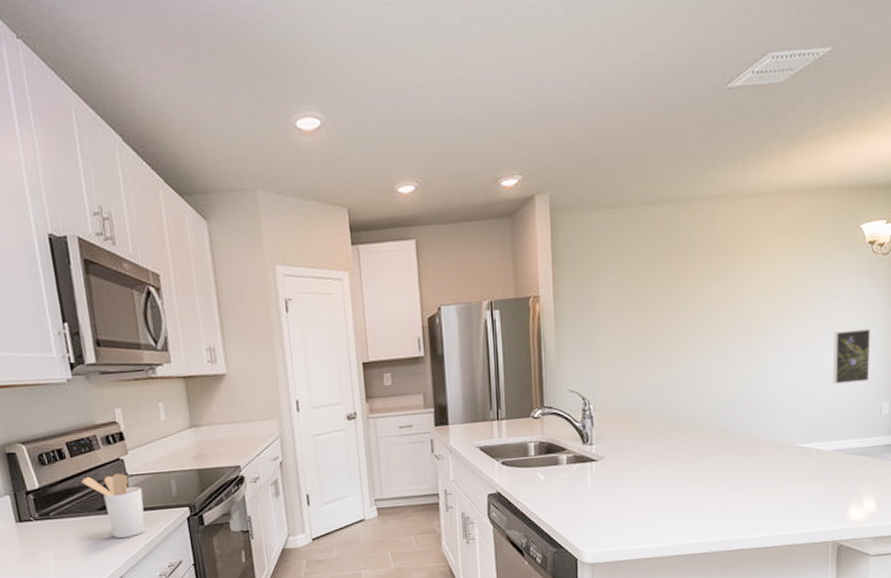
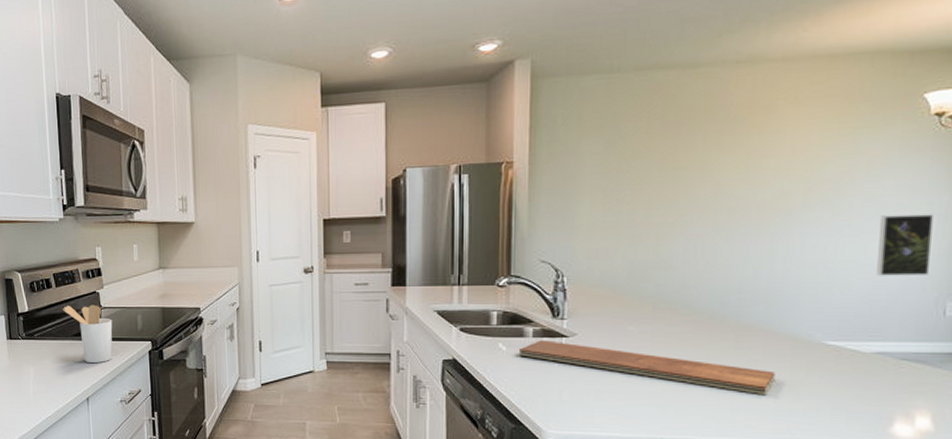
chopping board: none [555,465,763,497] -> present [518,340,775,396]

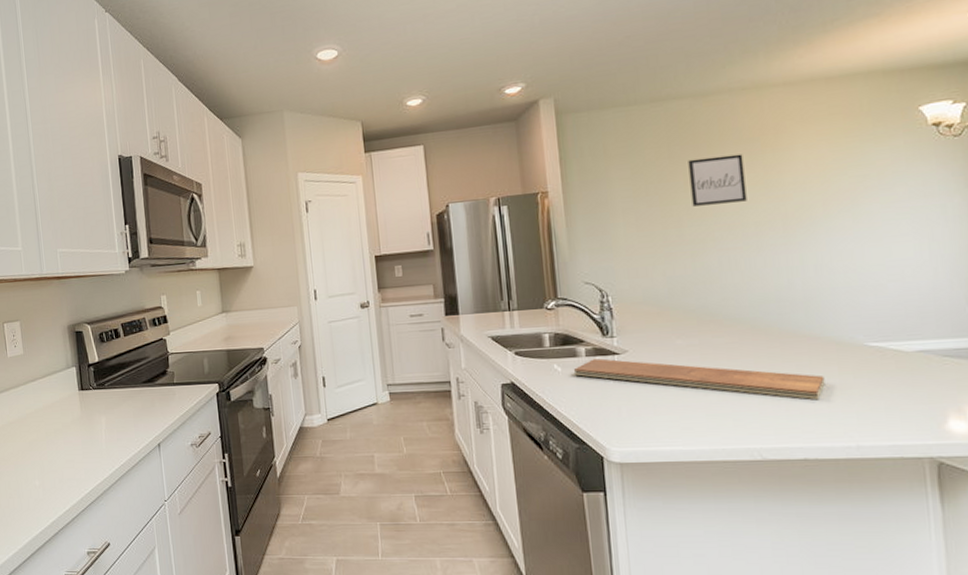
utensil holder: present [62,304,113,364] -> none [131,351,181,409]
wall art: none [665,133,726,187] -> present [688,154,747,207]
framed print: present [876,214,933,276] -> none [900,216,955,277]

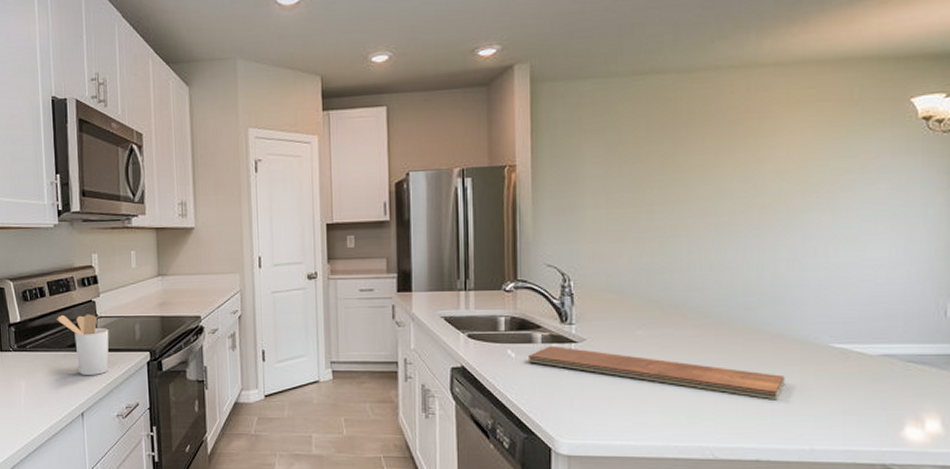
utensil holder: none [131,351,181,409] -> present [56,314,109,376]
wall art: present [688,154,747,207] -> none [666,137,724,190]

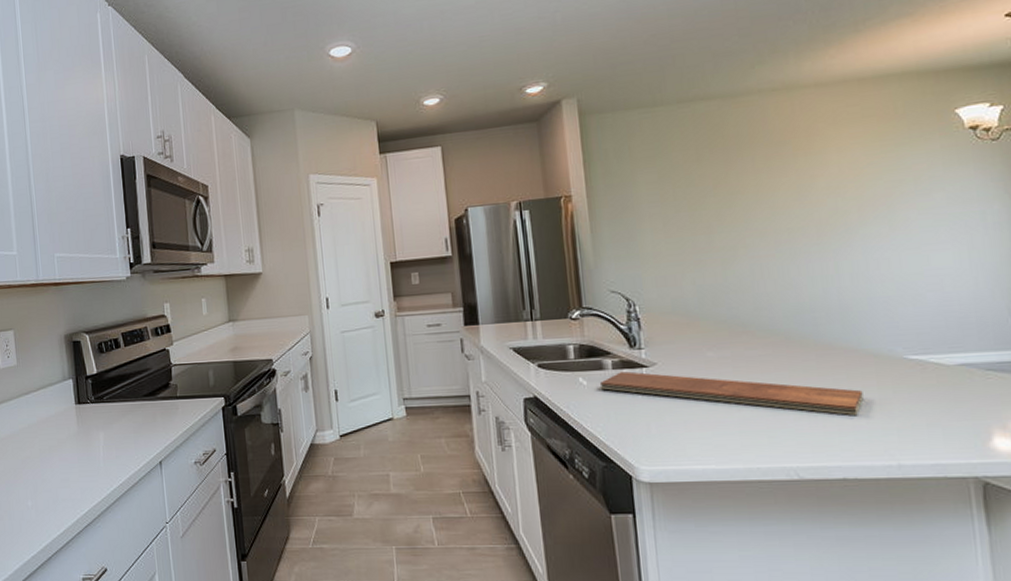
utensil holder: present [56,314,109,376] -> none [131,362,185,425]

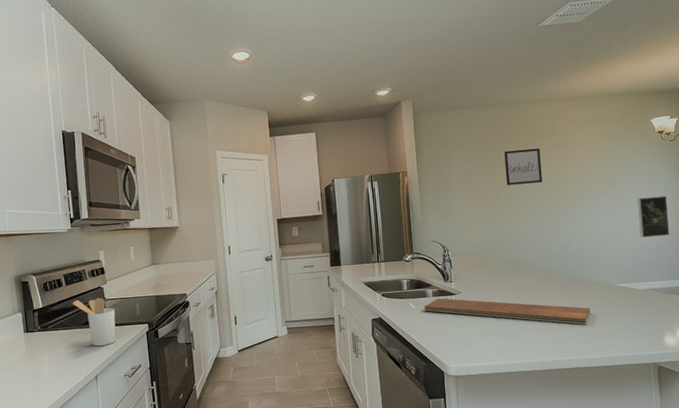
utensil holder: none [131,362,185,425] -> present [72,298,116,347]
wall art: none [717,157,779,212] -> present [504,148,543,185]
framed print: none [938,223,997,287] -> present [638,196,670,238]

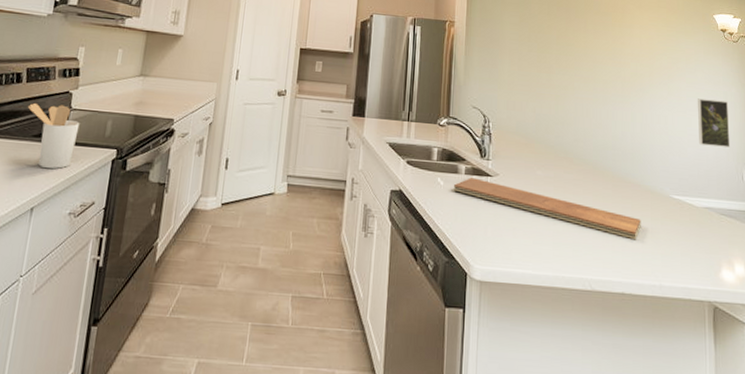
wall art: present [504,148,543,185] -> none [560,19,599,62]

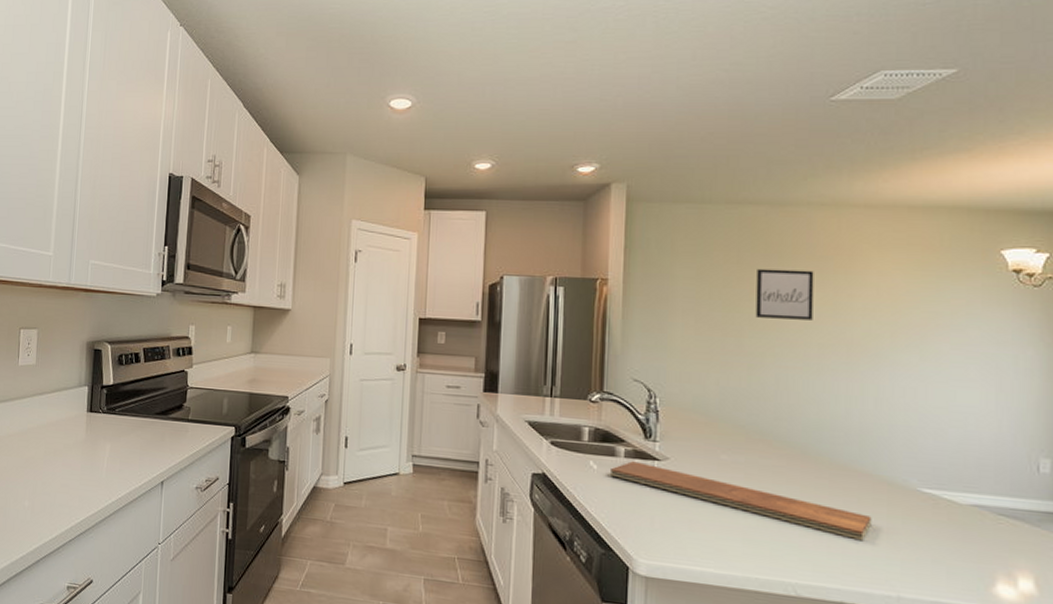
utensil holder: present [27,103,80,169] -> none [148,382,198,445]
wall art: none [560,19,599,62] -> present [755,268,814,320]
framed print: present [698,98,731,148] -> none [968,364,1021,429]

